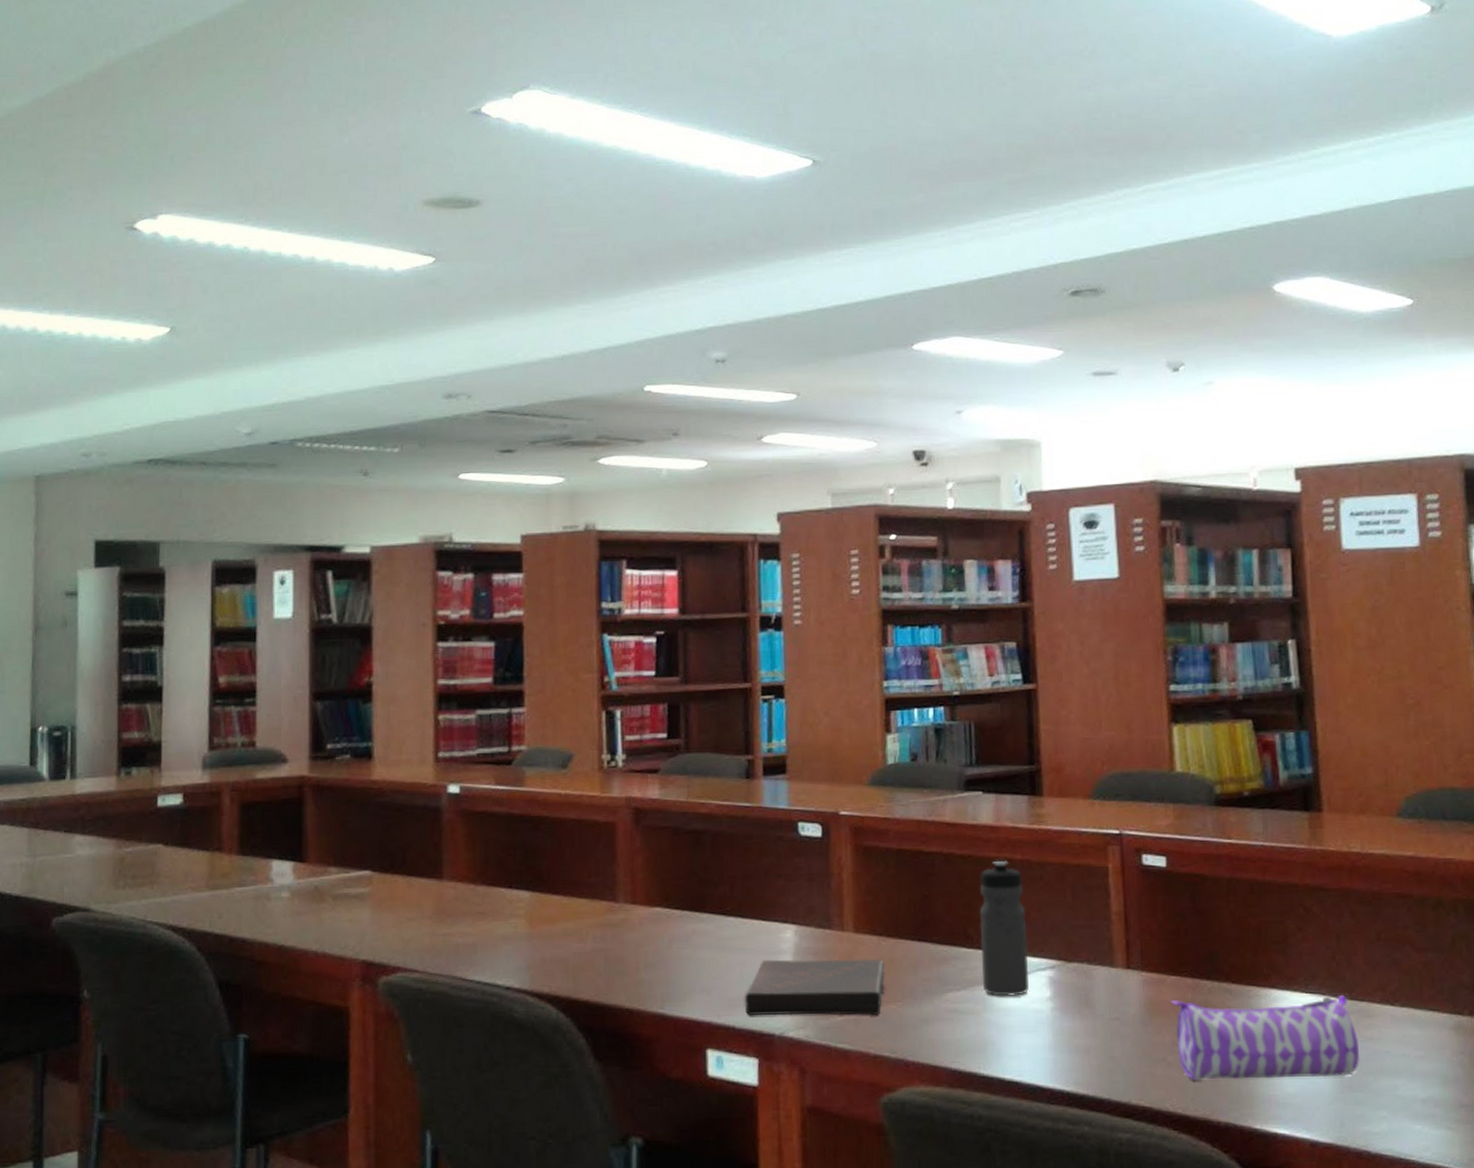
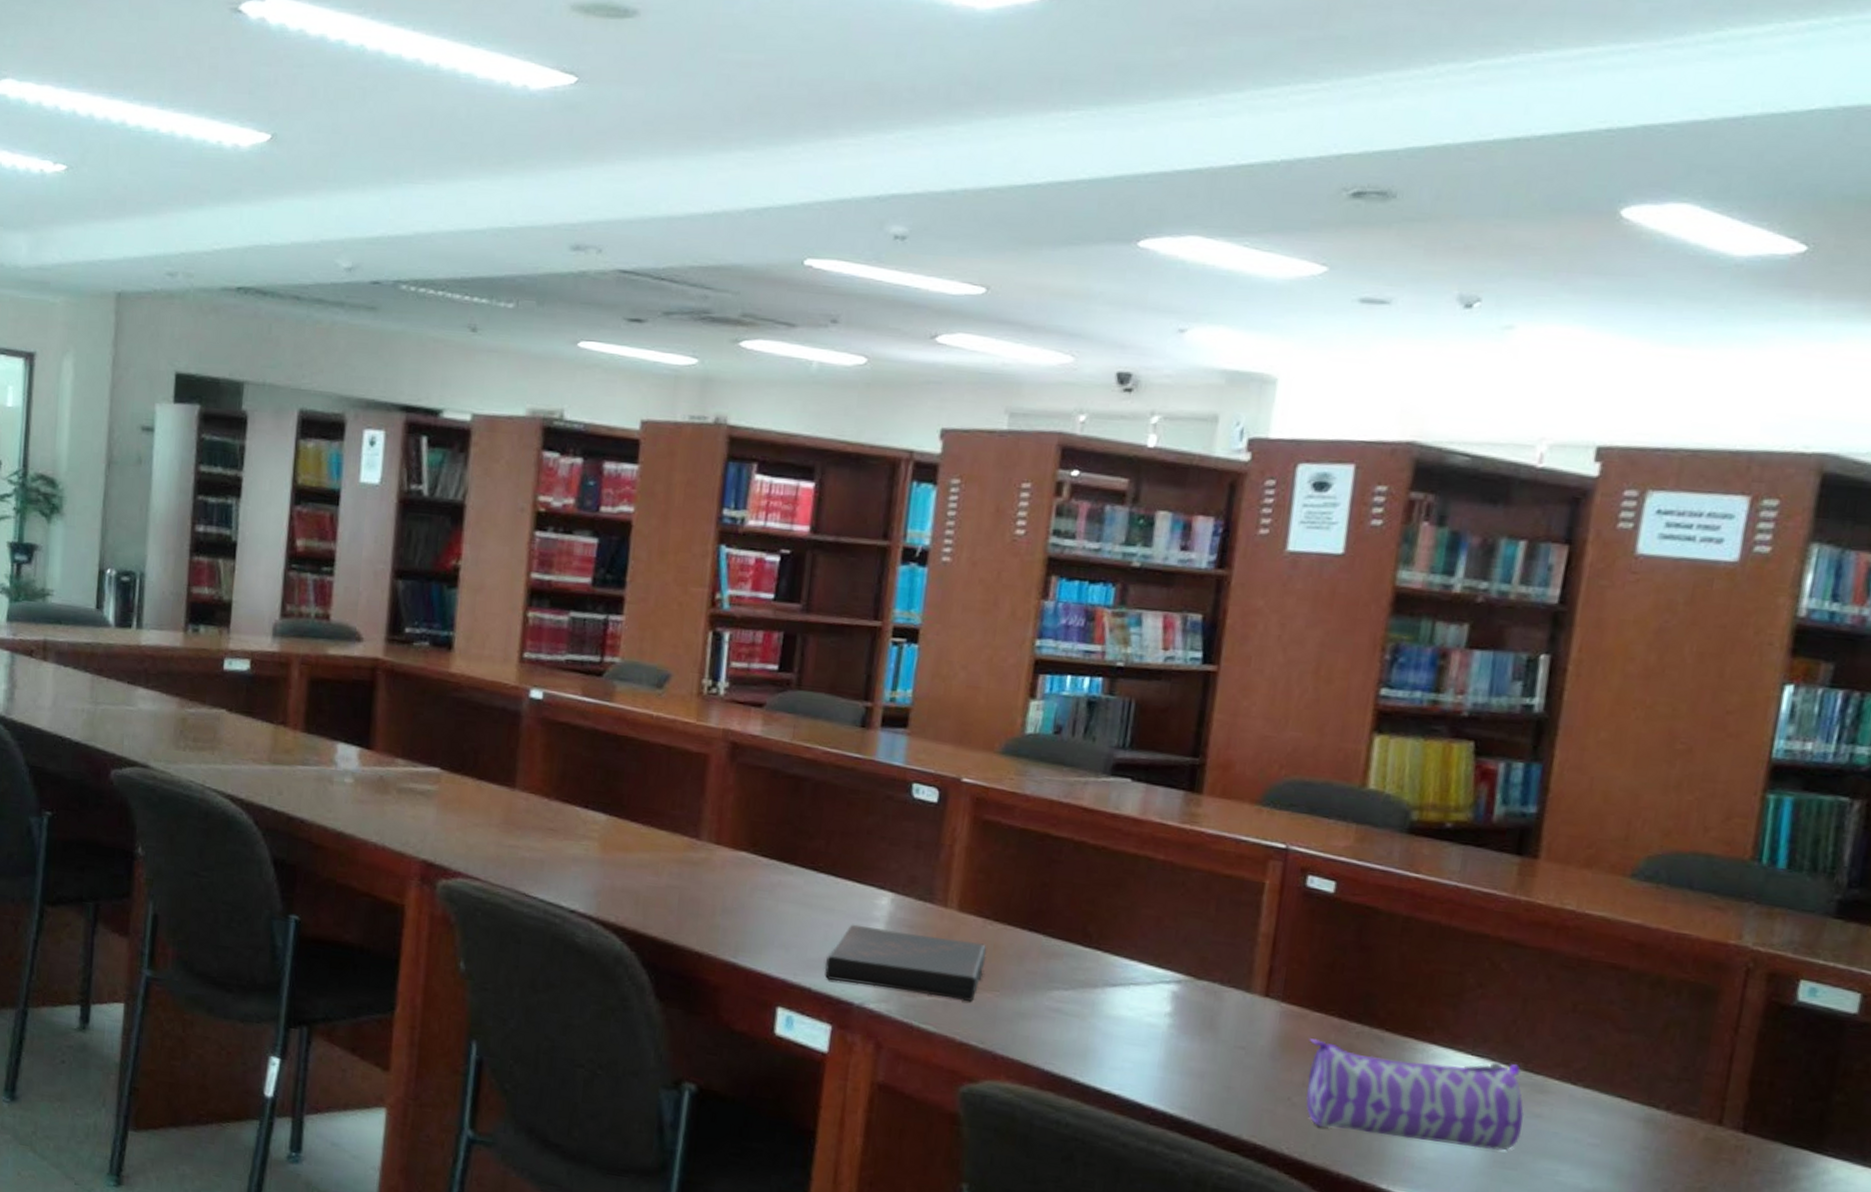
water bottle: present [979,860,1029,996] -> none [1095,857,1162,1006]

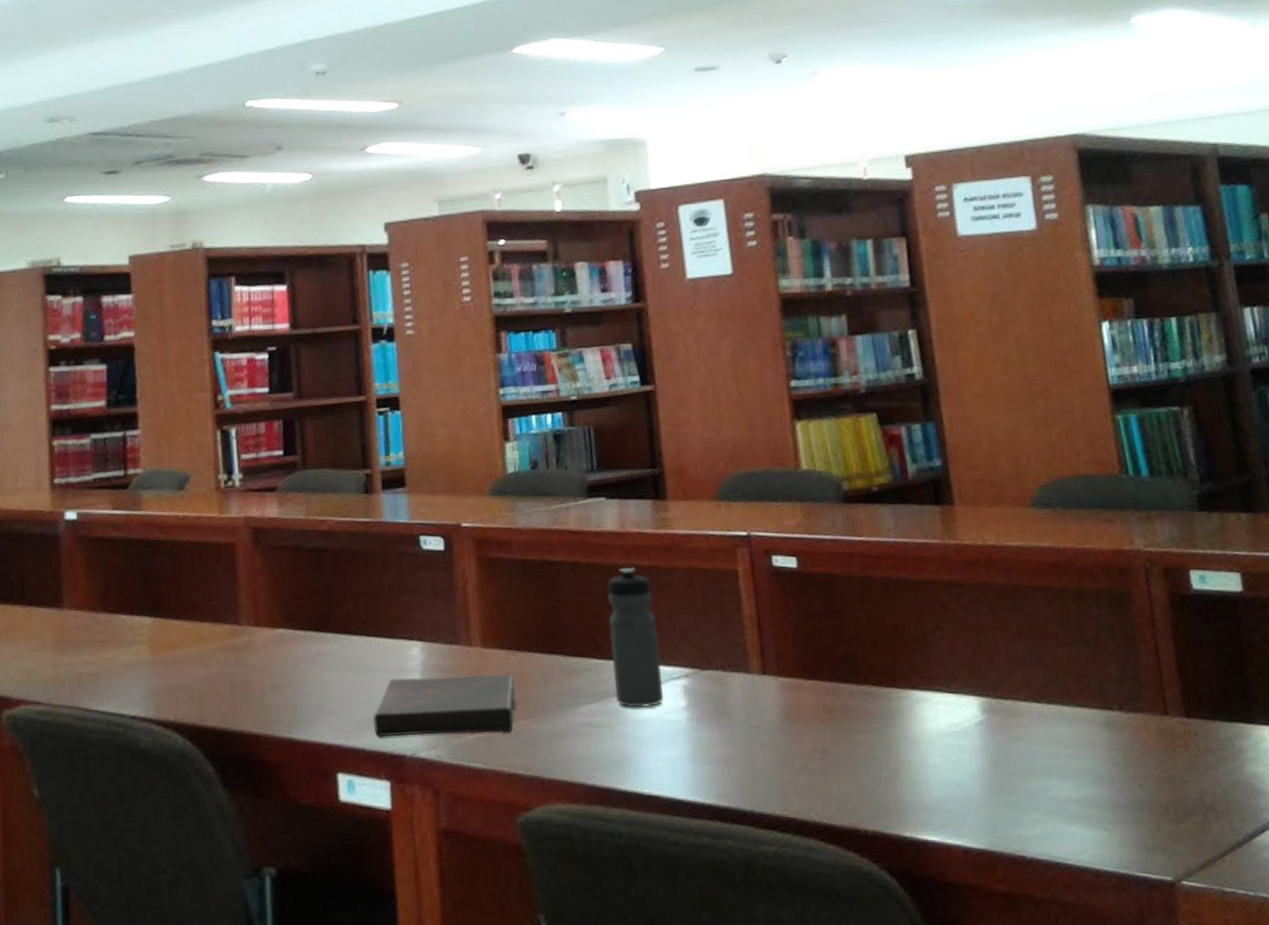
water bottle: none [1095,857,1162,1006] -> present [607,567,663,708]
pencil case: present [1305,1038,1525,1151] -> none [809,694,1008,788]

